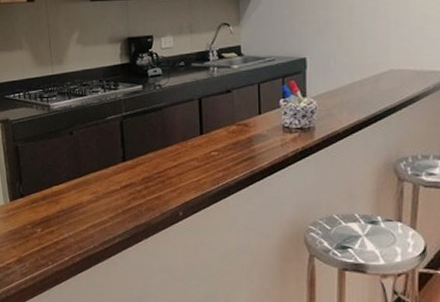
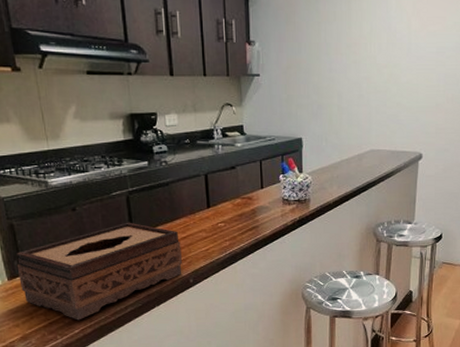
tissue box: none [18,147,172,248] -> present [17,222,182,321]

